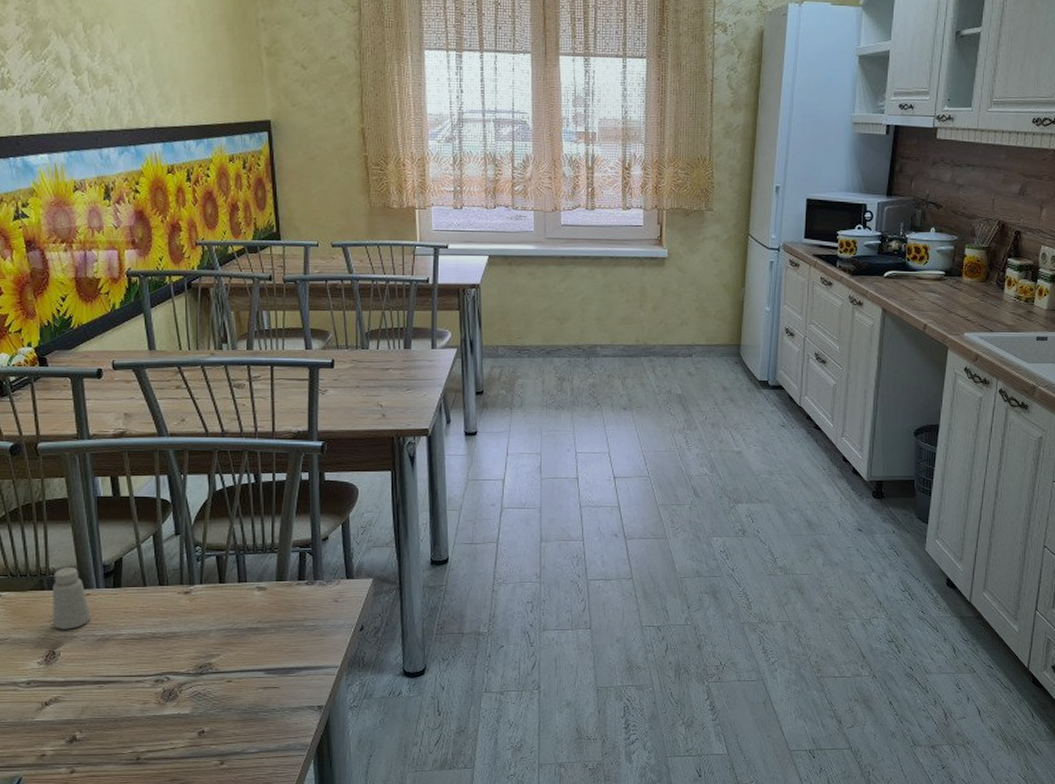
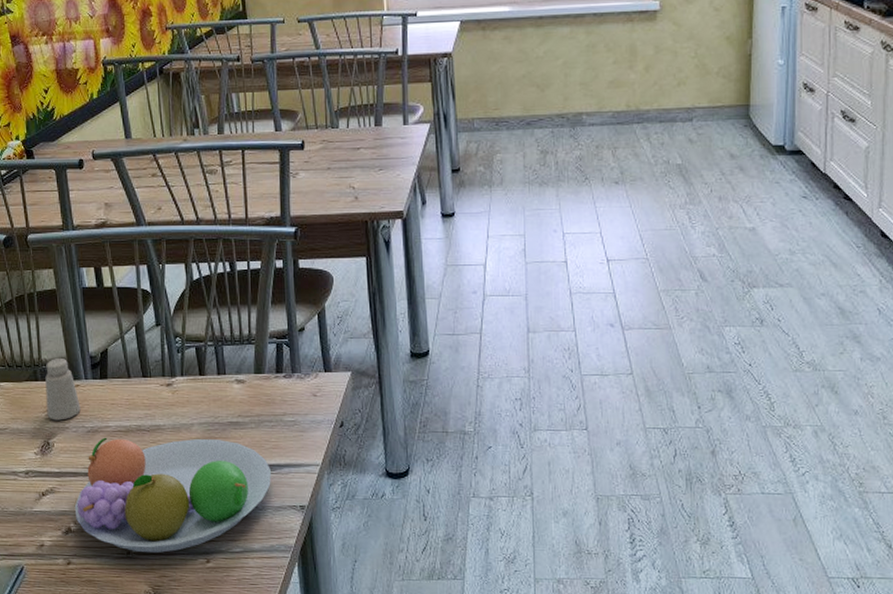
fruit bowl: none [80,645,291,757] -> present [74,437,272,553]

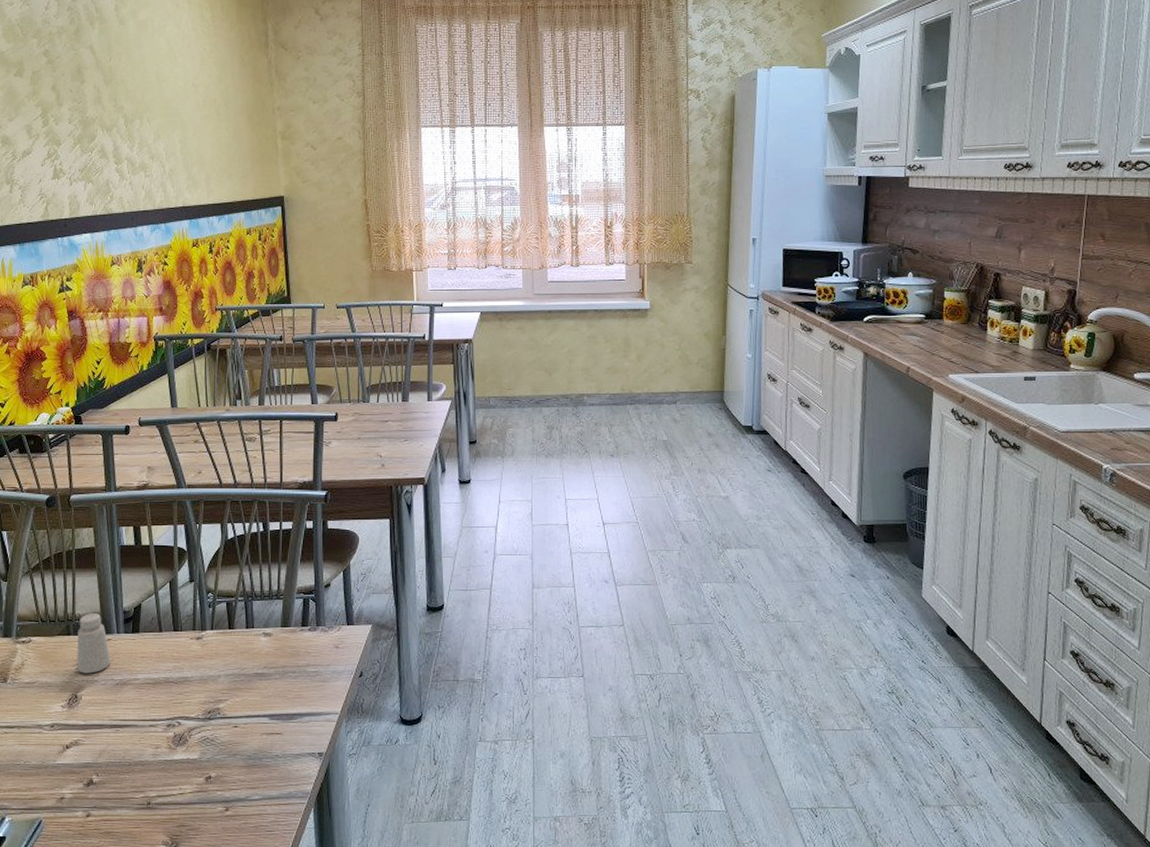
fruit bowl: present [74,437,272,553] -> none [98,689,293,802]

